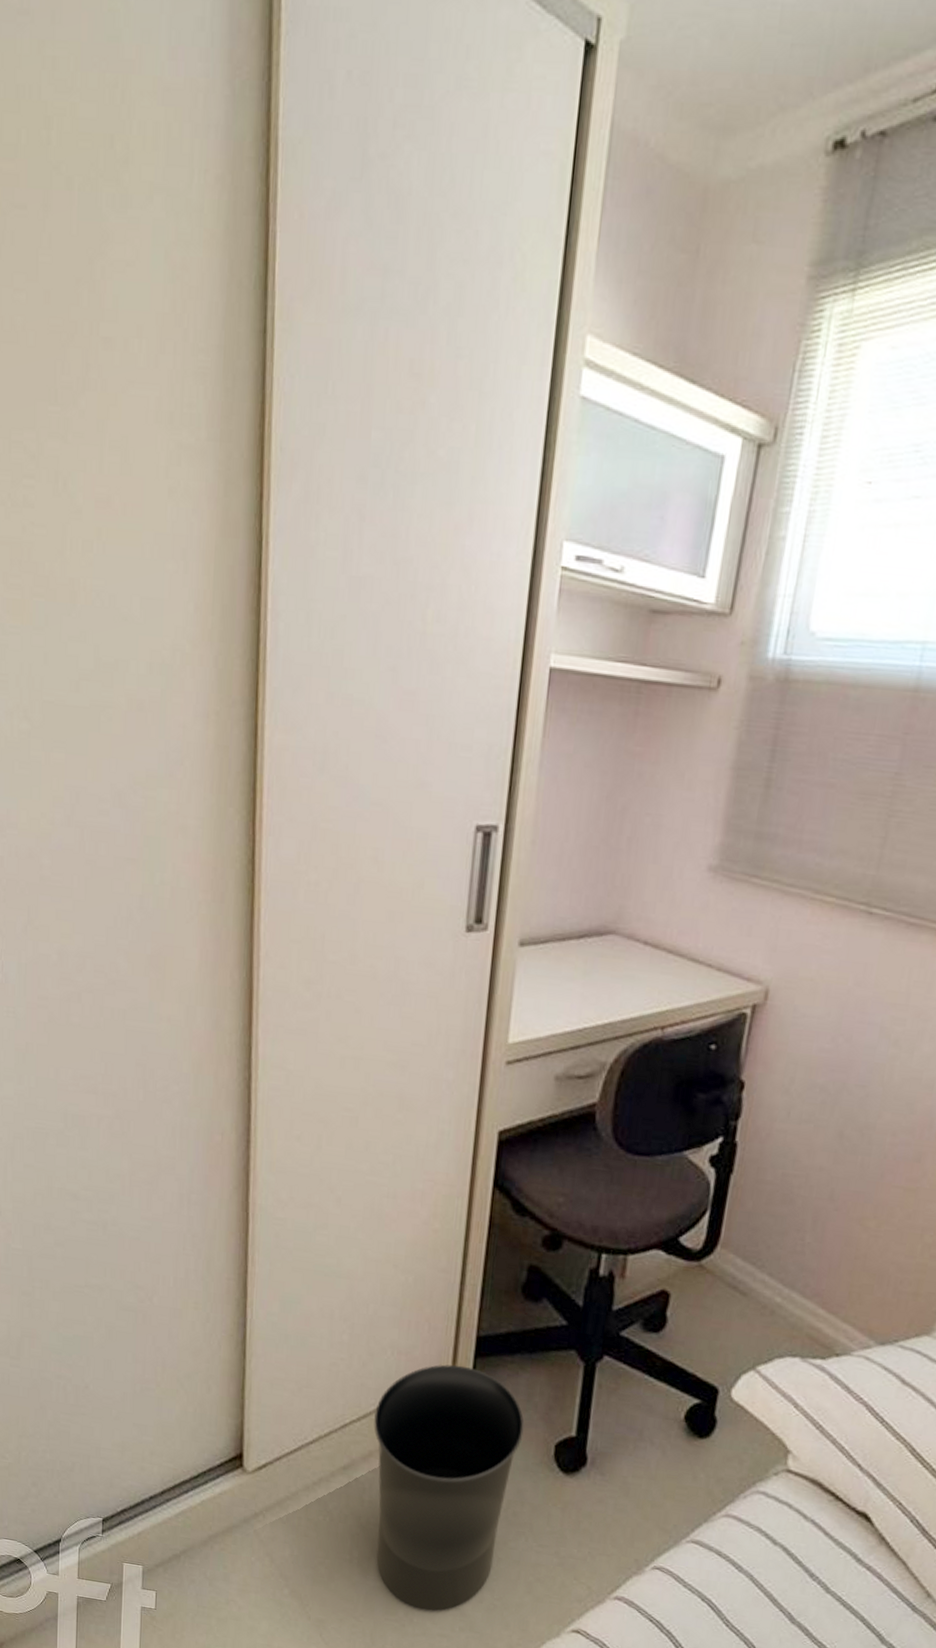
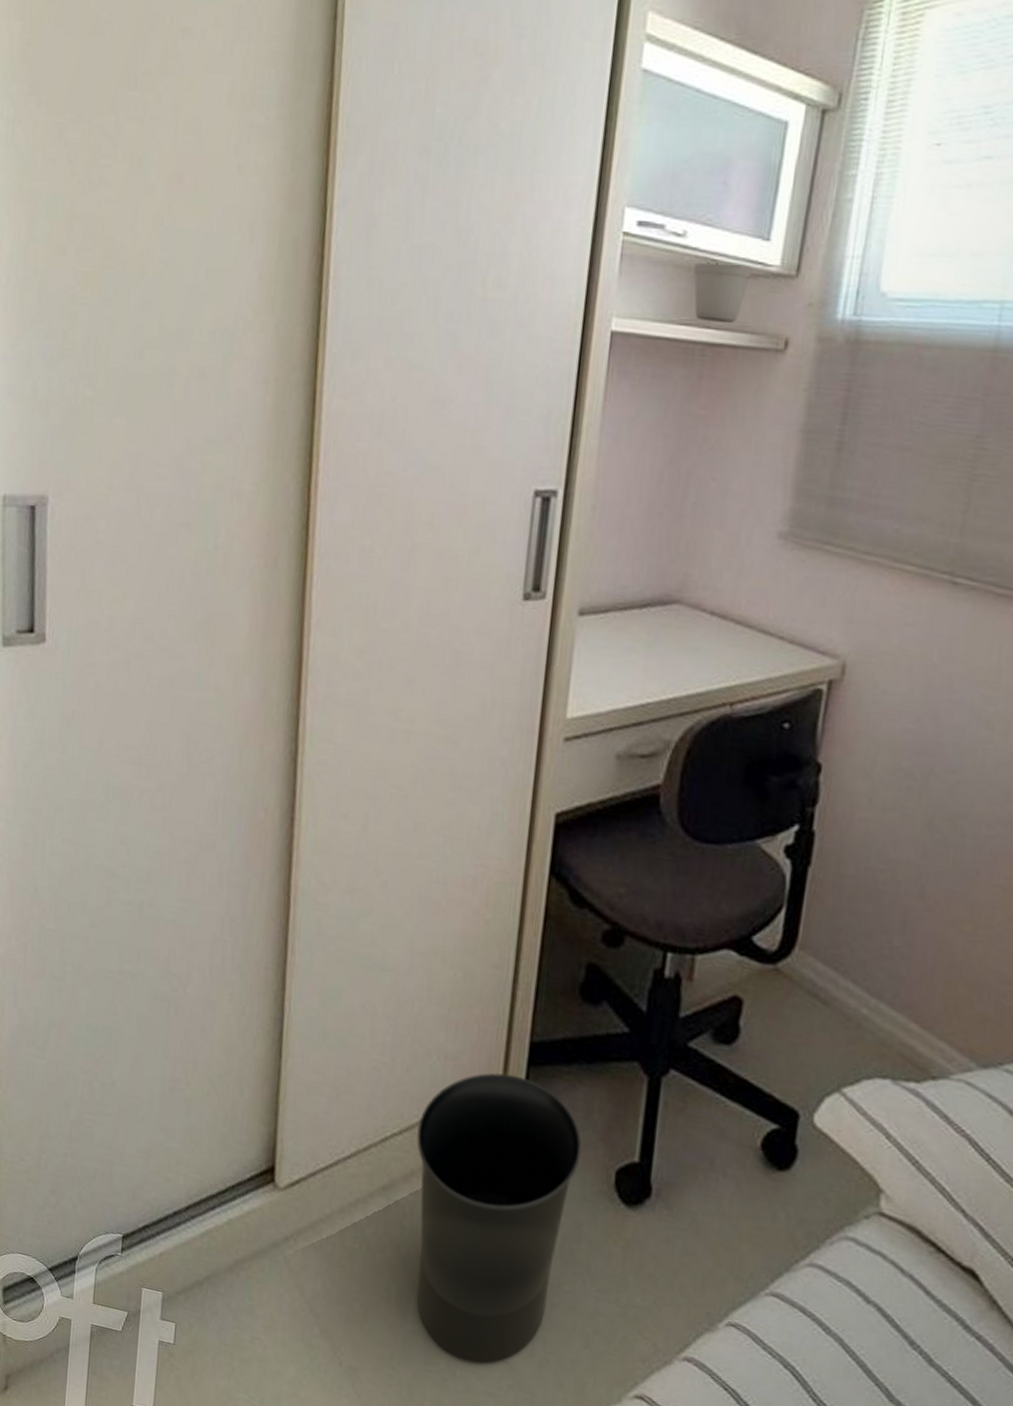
potted plant: none [630,597,688,660] -> present [693,261,753,323]

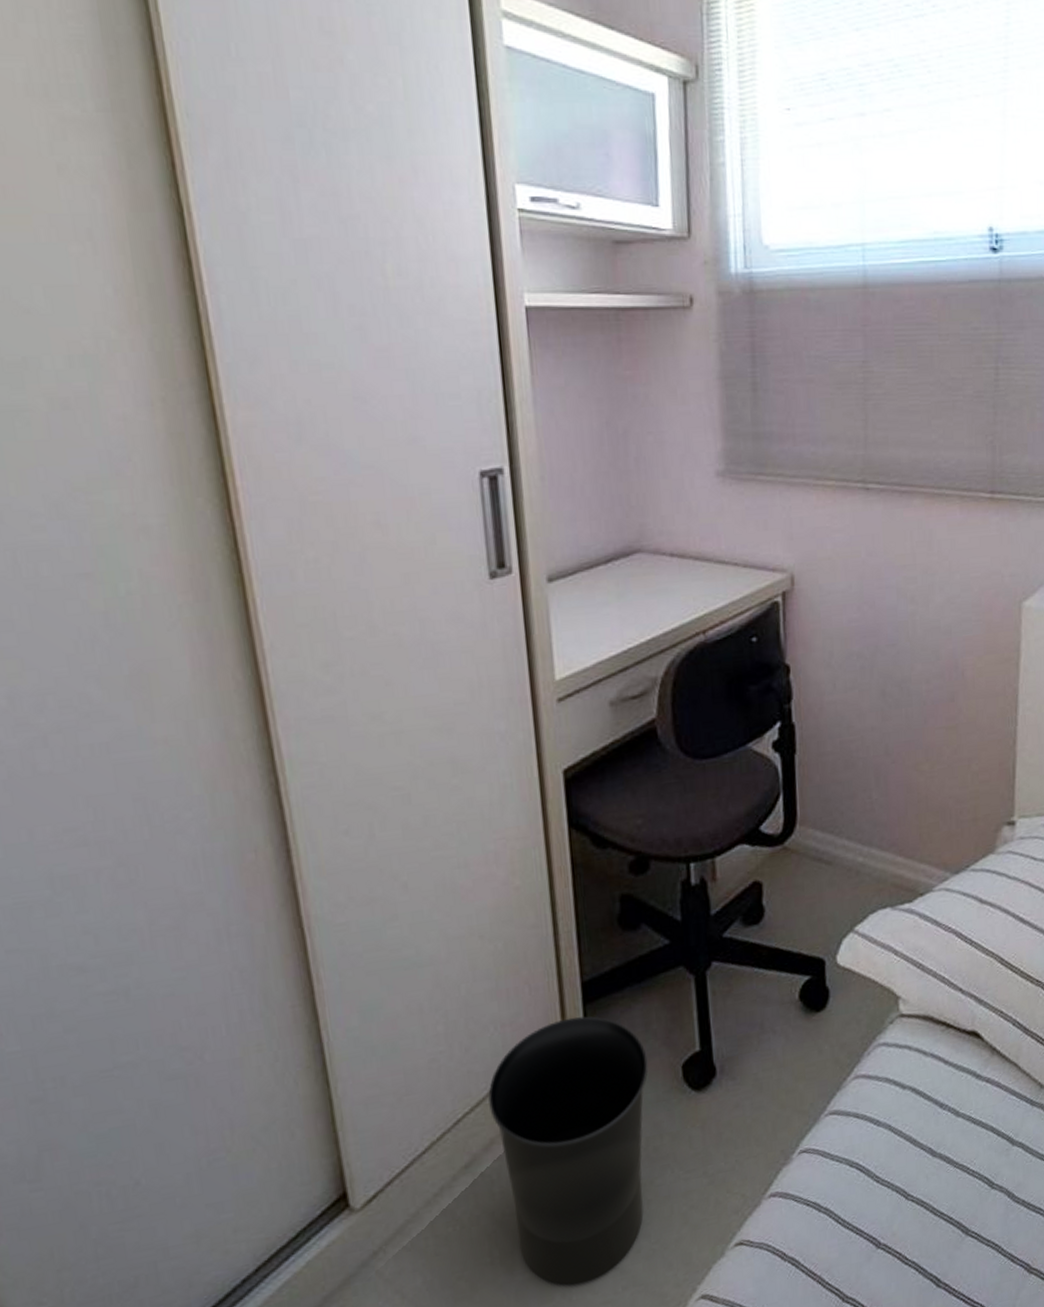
potted plant: present [693,261,753,323] -> none [593,230,649,287]

